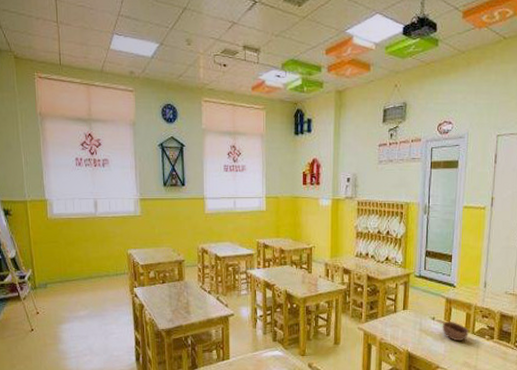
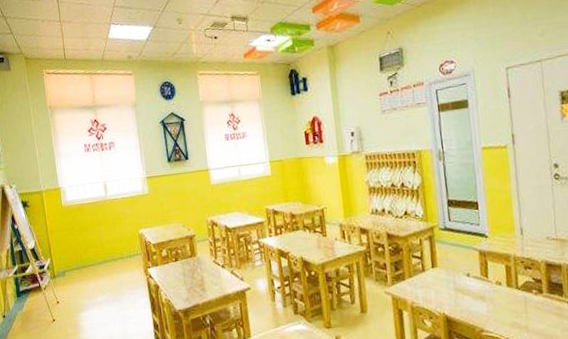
bowl: present [442,321,469,342] -> none [479,276,512,299]

